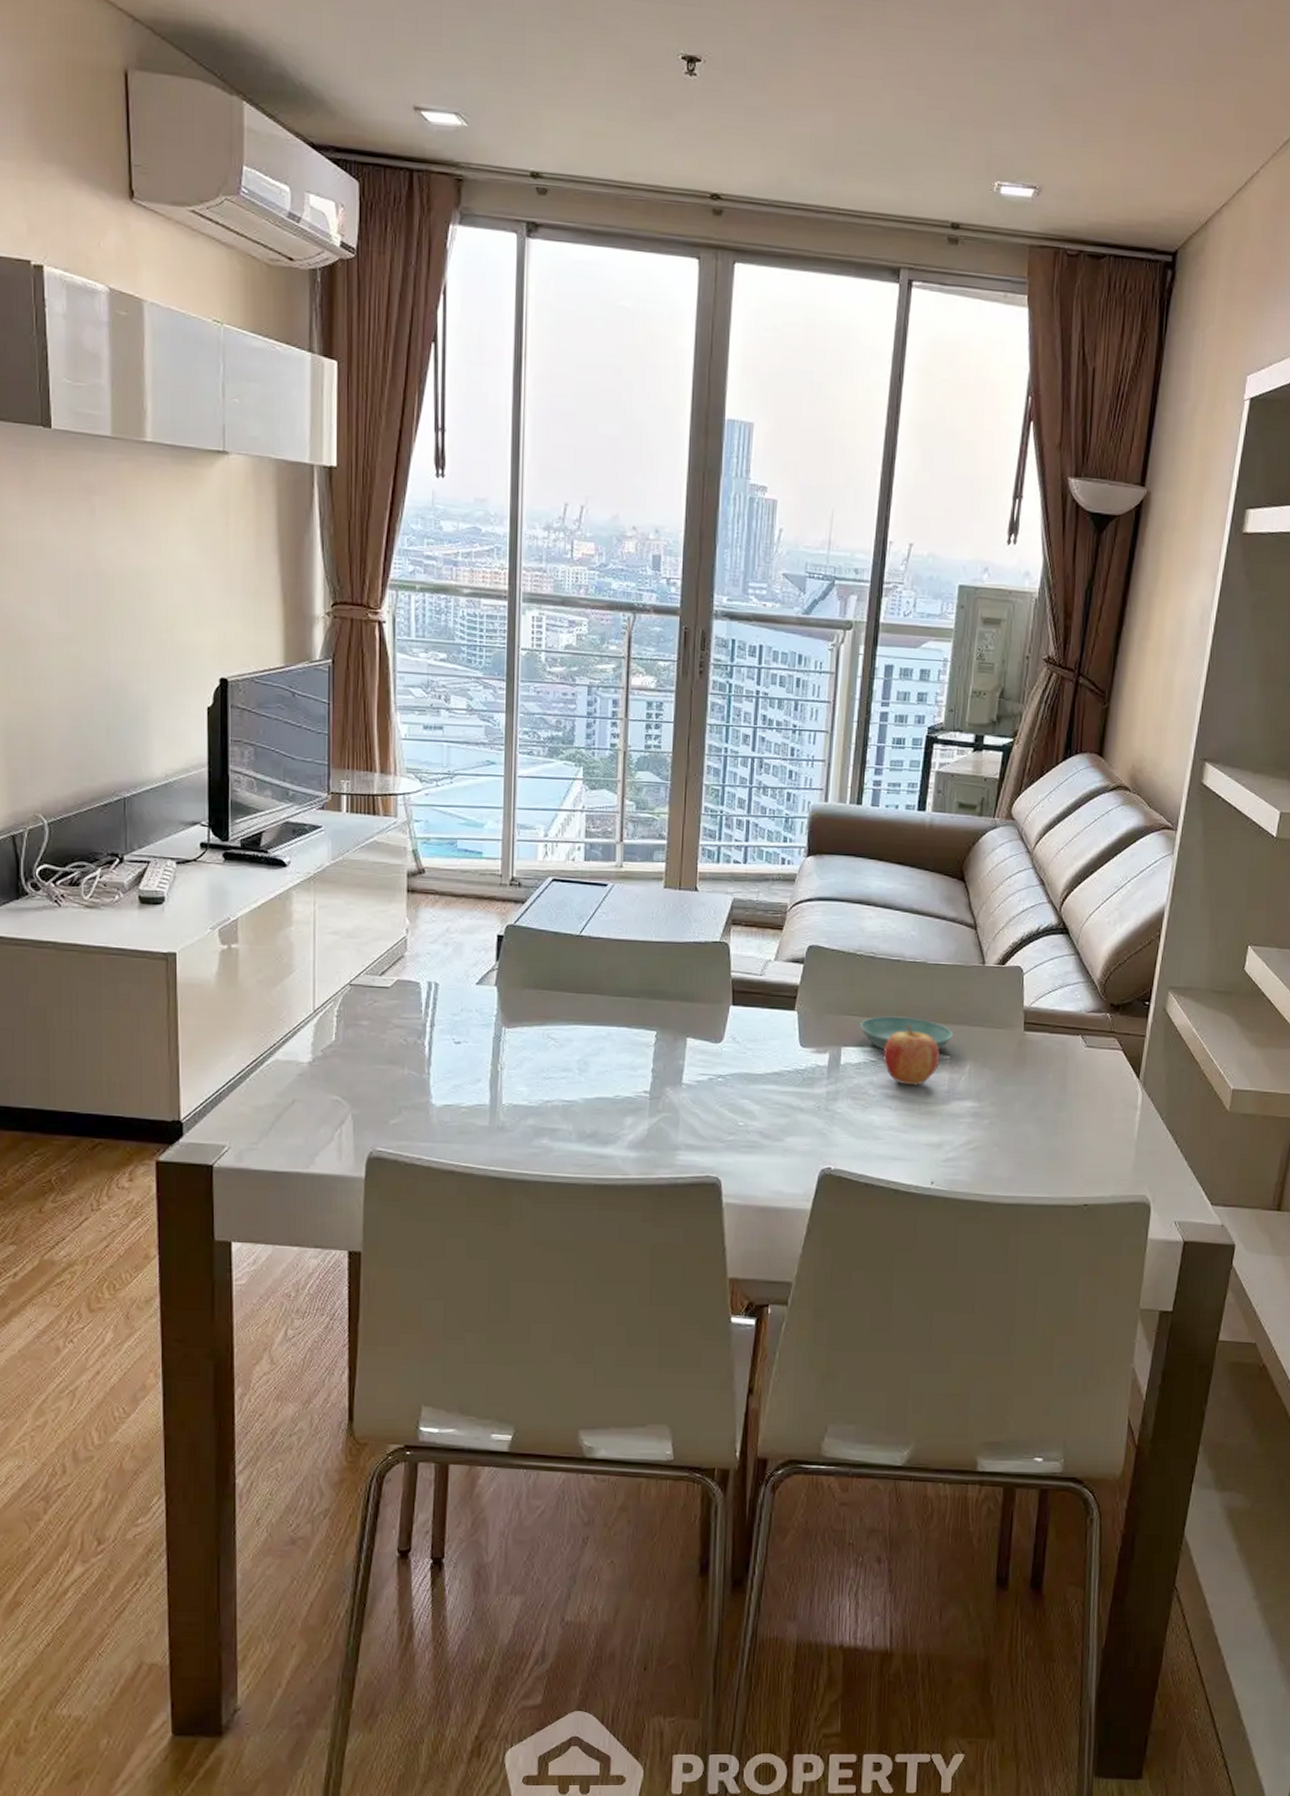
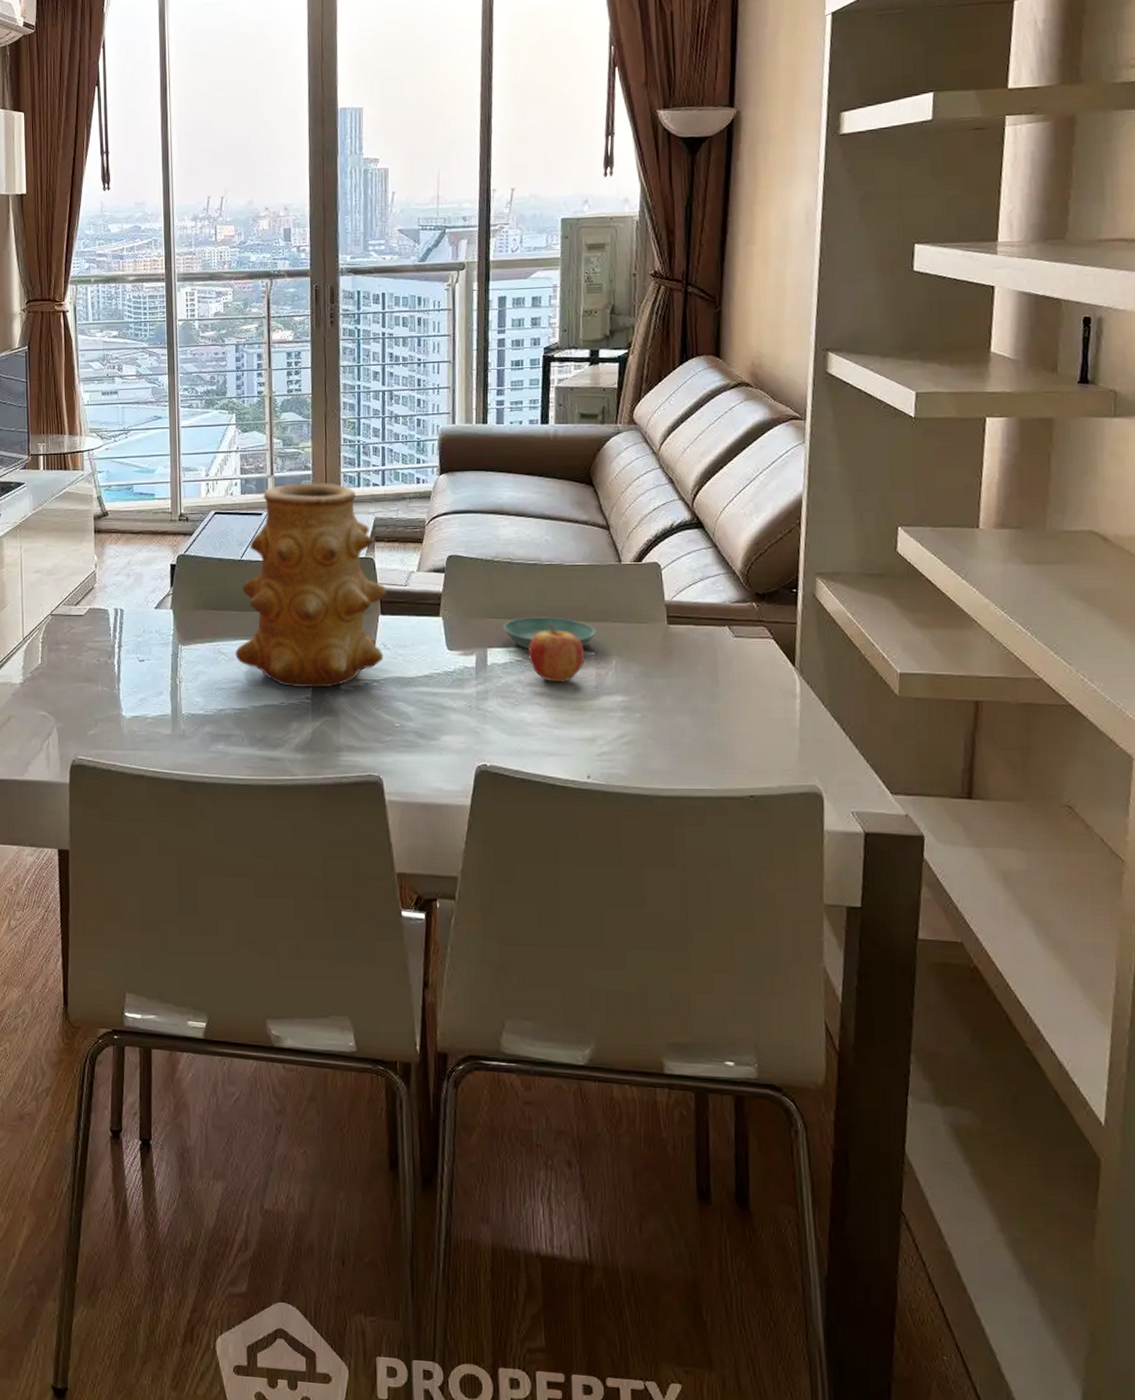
vase: none [567,852,741,1081] -> present [235,482,388,688]

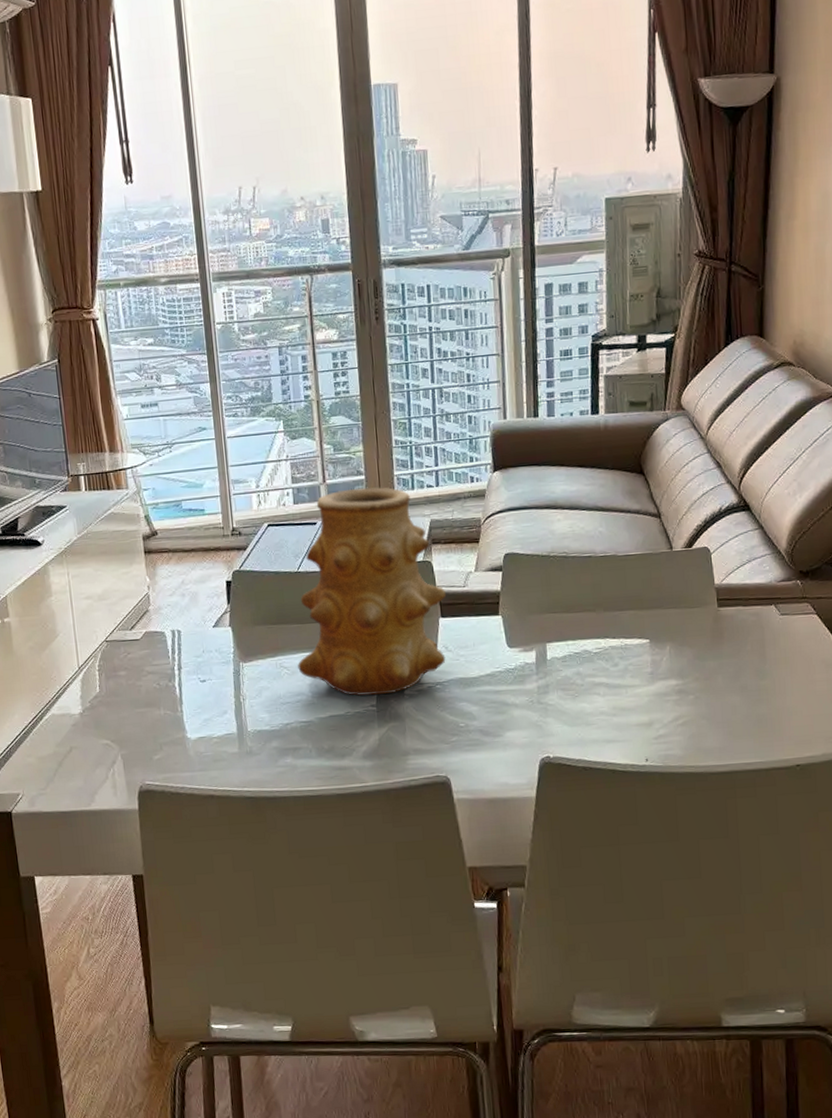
saucer: present [503,617,596,650] -> none [561,608,651,642]
fruit: present [528,624,586,683] -> none [585,615,641,672]

